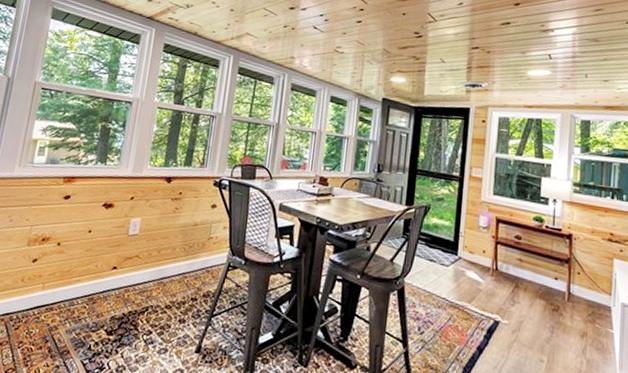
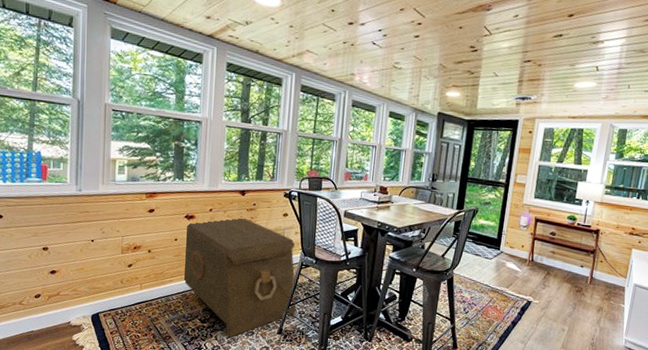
storage trunk: none [93,206,222,356] -> present [184,216,296,338]

